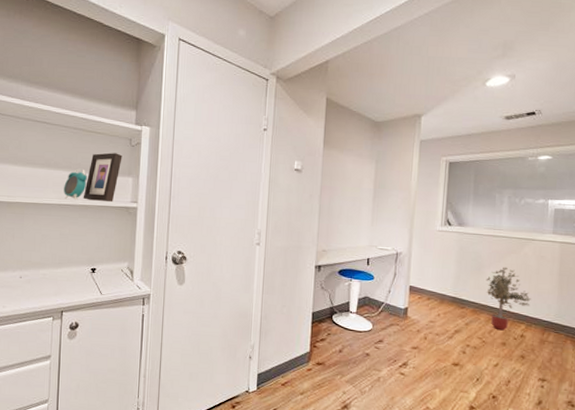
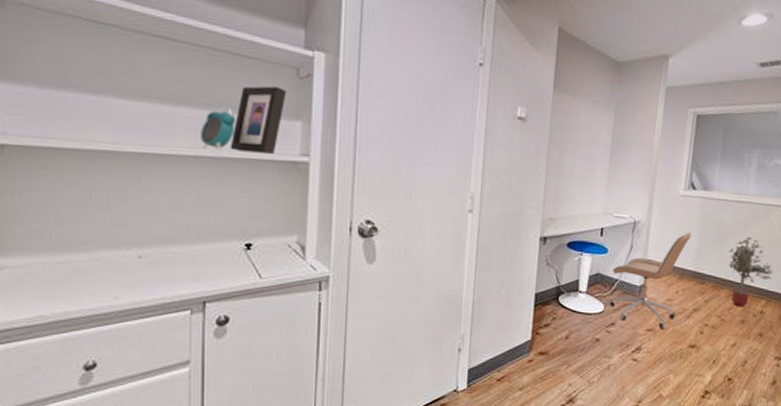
office chair: none [377,263,450,348] -> present [609,233,692,329]

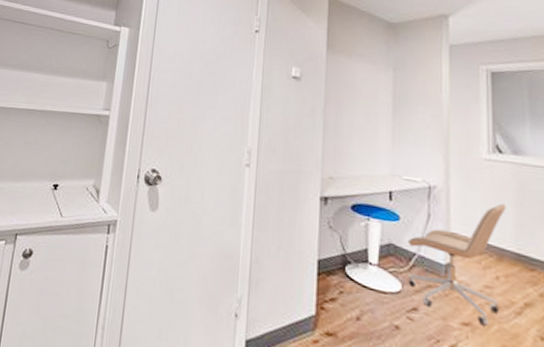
alarm clock: present [201,106,235,150] -> none [33,71,59,105]
picture frame: present [230,86,287,154] -> none [52,55,98,108]

